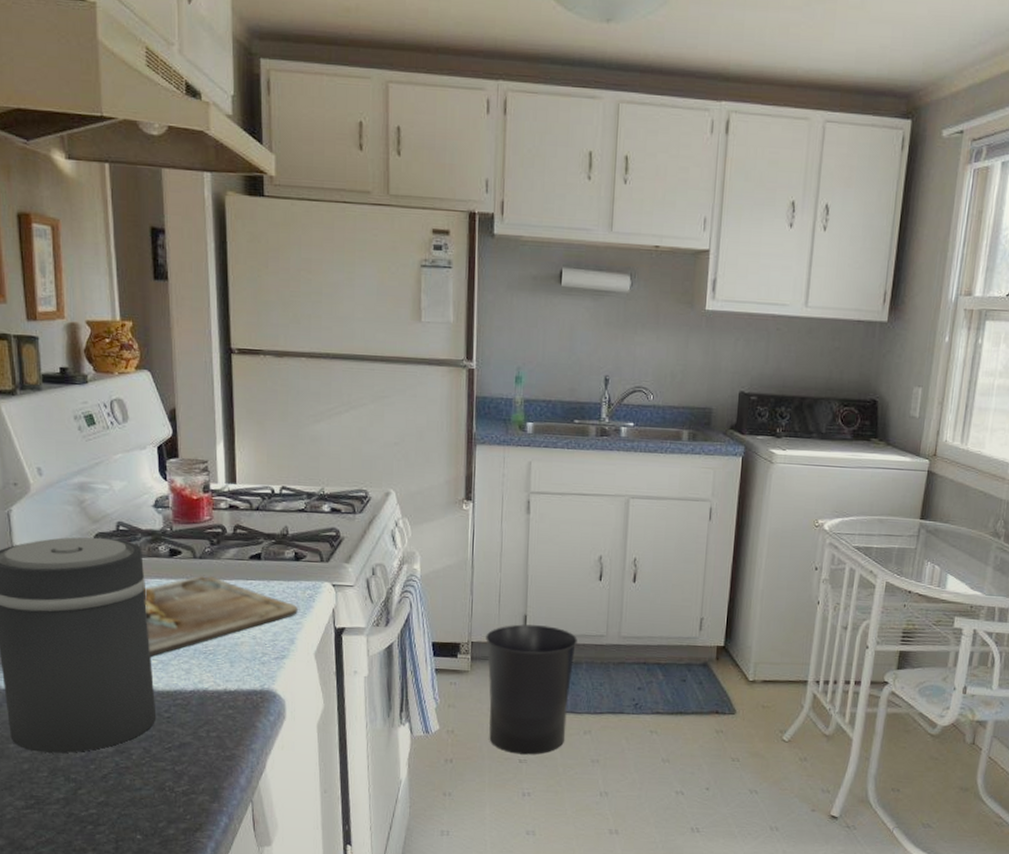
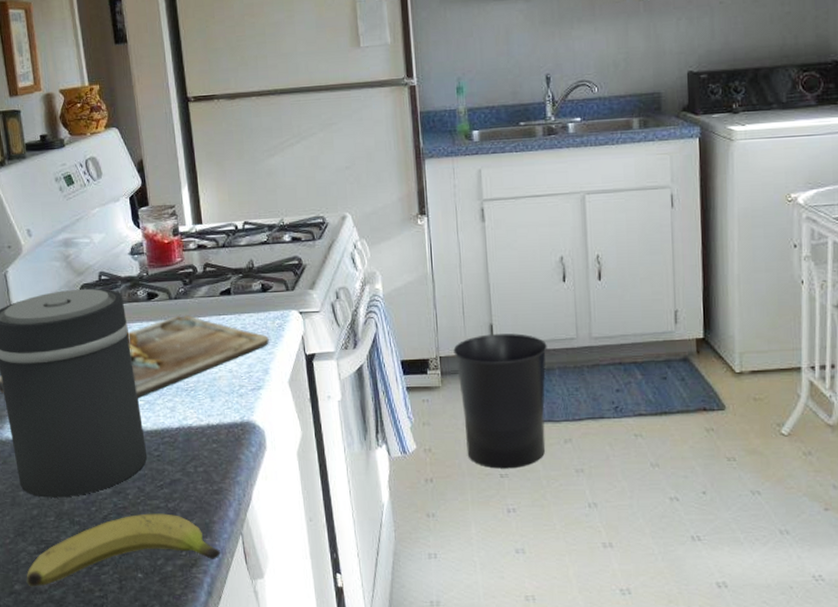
fruit: none [11,775,229,843] -> present [26,513,221,587]

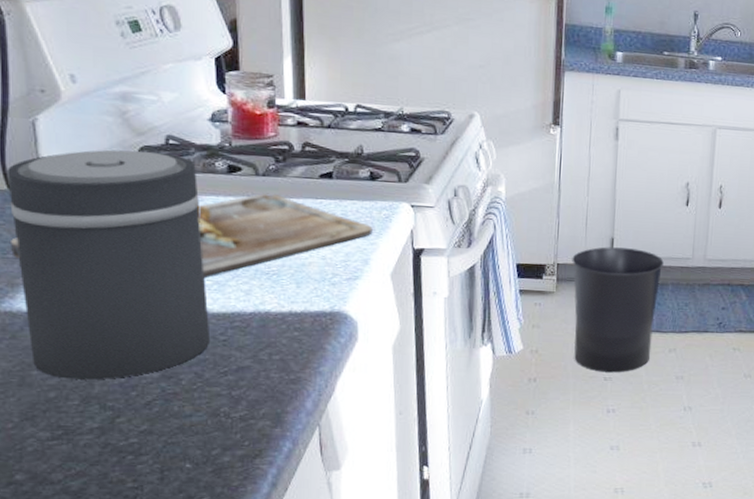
fruit: present [26,513,221,587] -> none [33,400,293,477]

